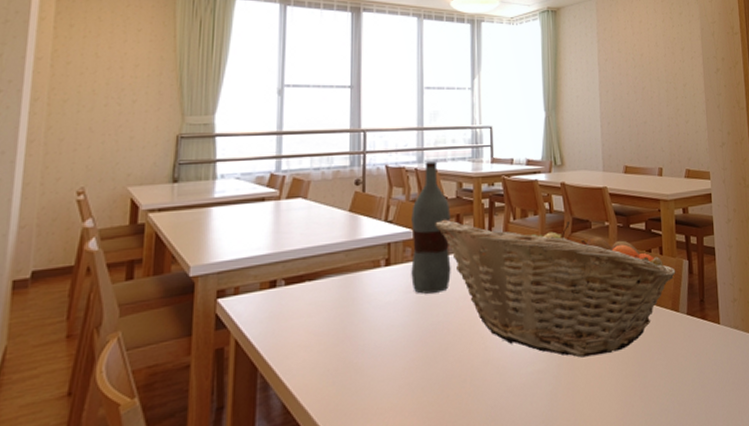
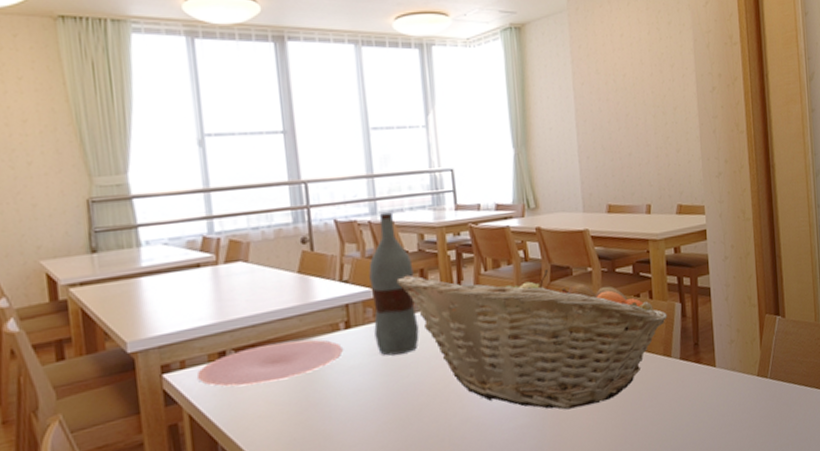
plate: none [247,274,382,315] -> present [196,339,344,387]

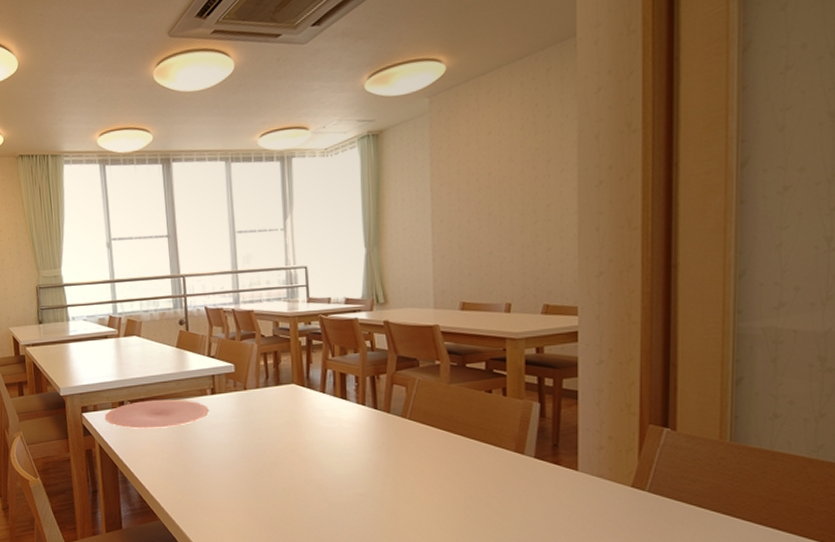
bottle: present [368,212,419,356] -> none [231,302,272,420]
fruit basket: present [396,270,668,410] -> none [254,355,523,487]

